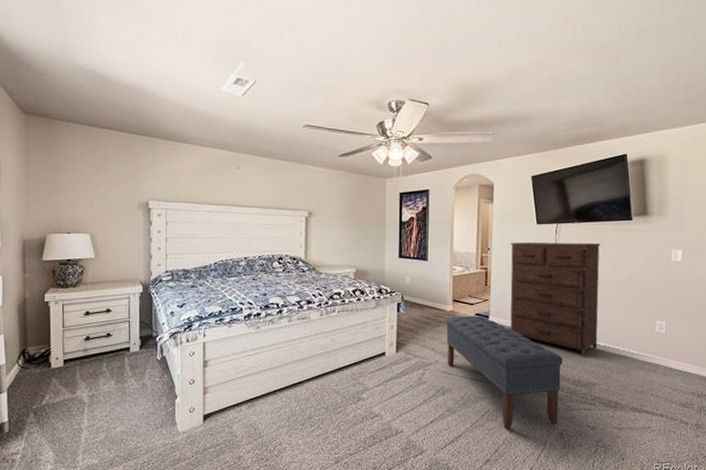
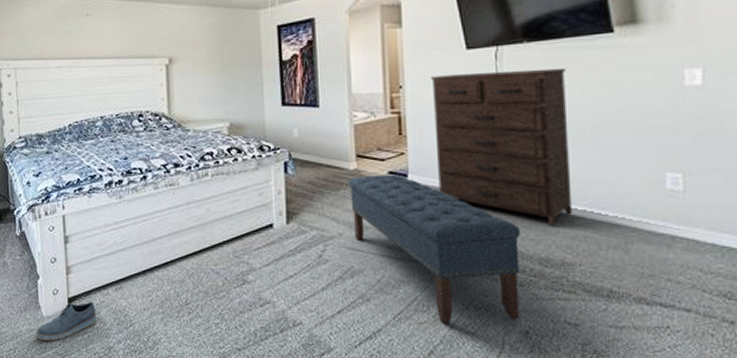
shoe: none [171,417,229,453] -> present [36,301,97,341]

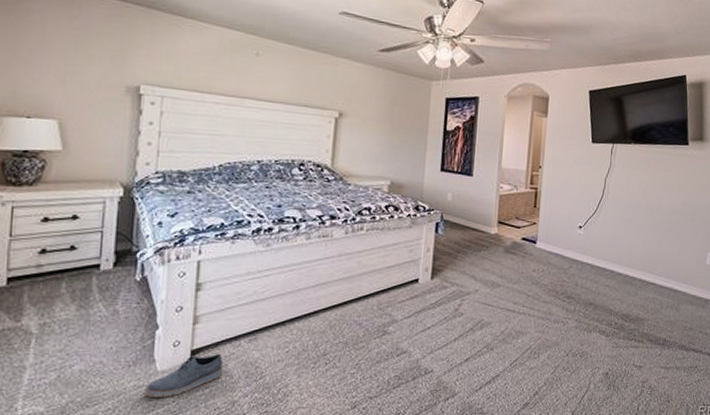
bench: present [348,174,520,324] -> none [487,239,612,369]
dresser: present [431,67,572,227] -> none [558,161,657,290]

